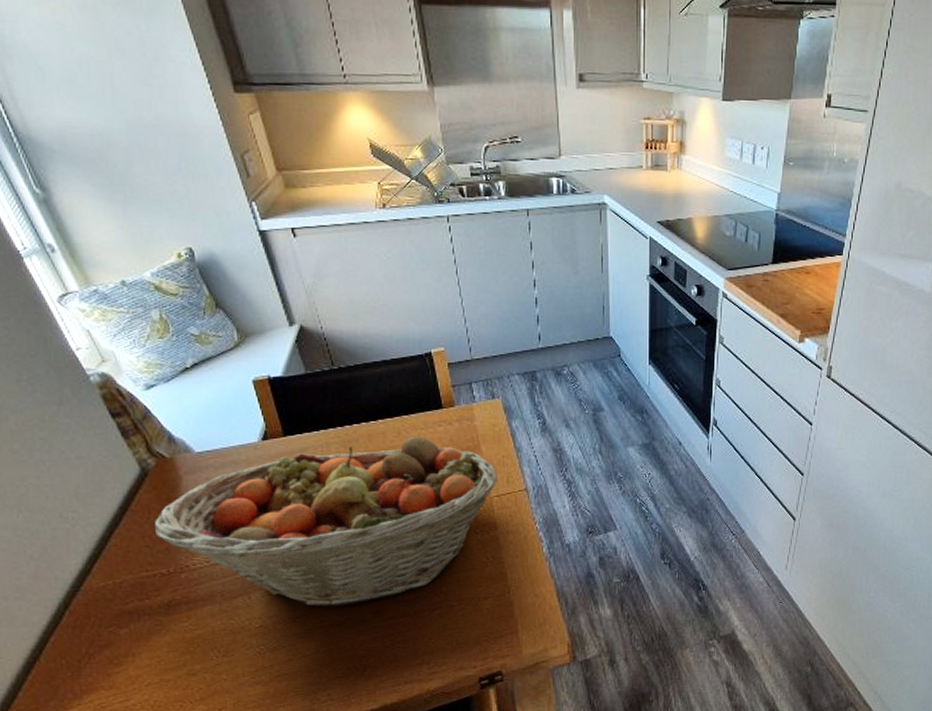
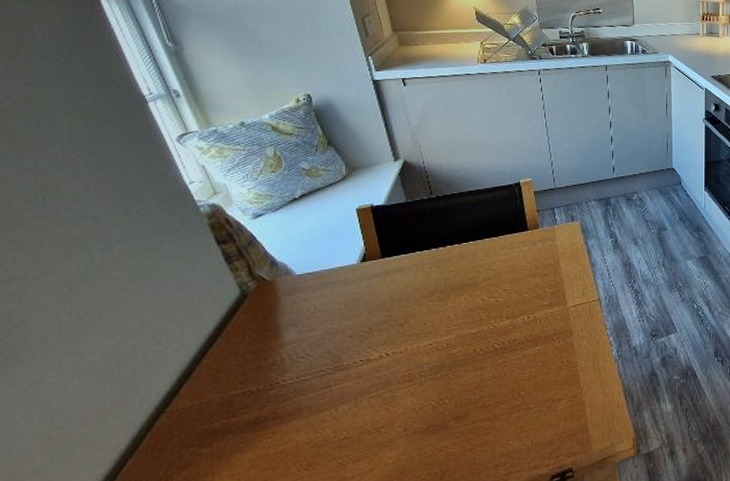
fruit basket: present [155,435,498,608] -> none [249,254,574,417]

